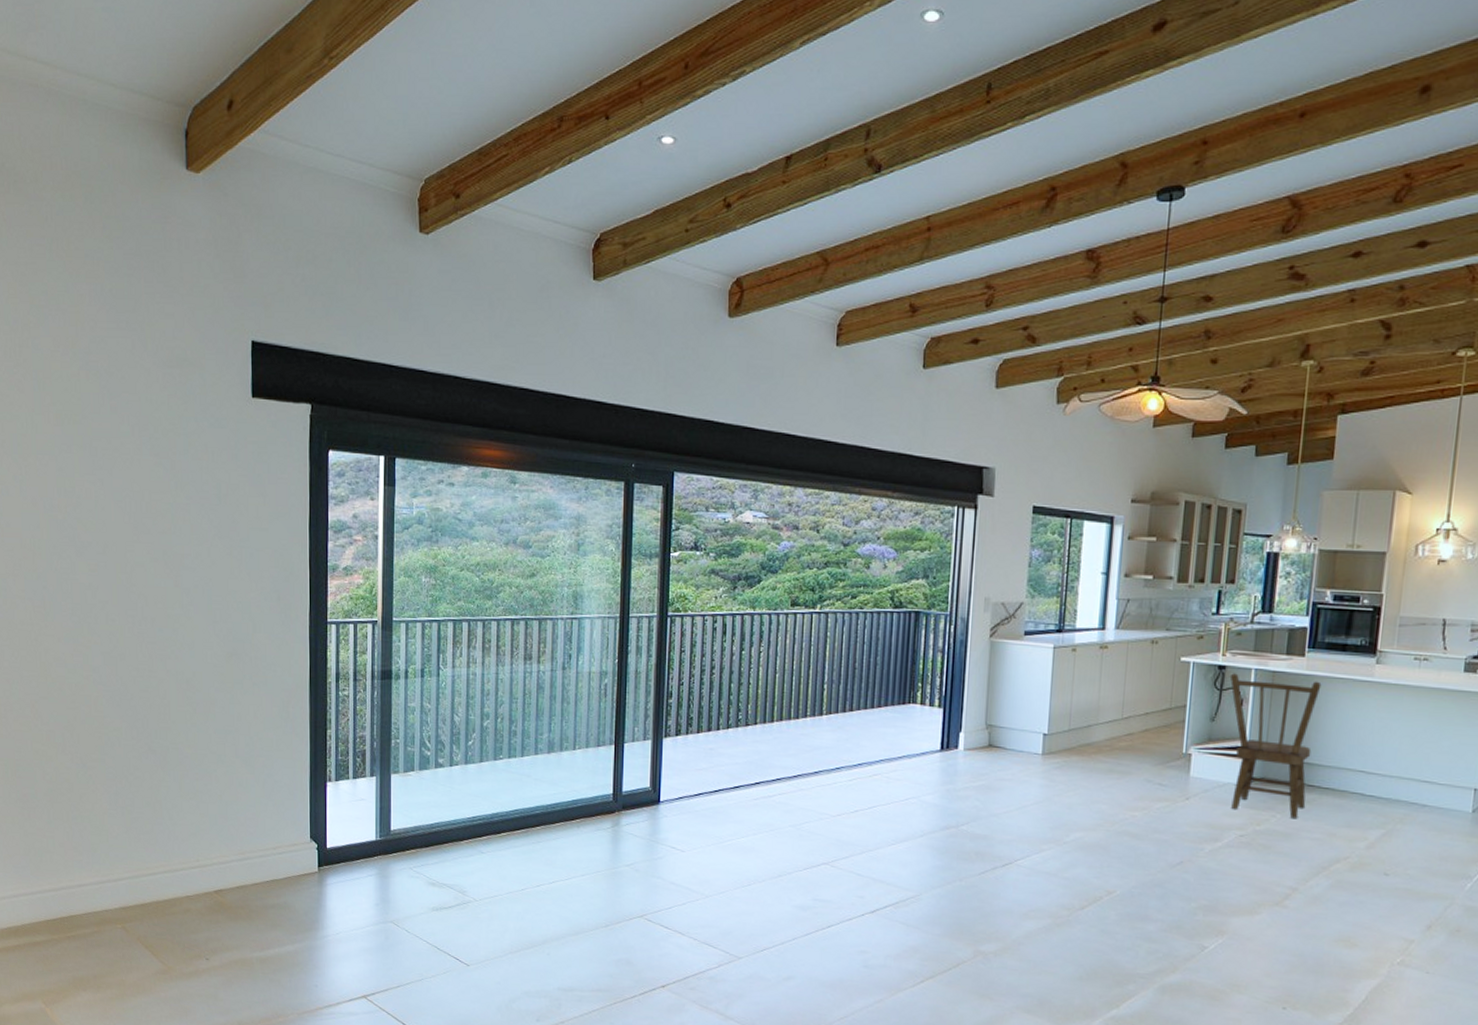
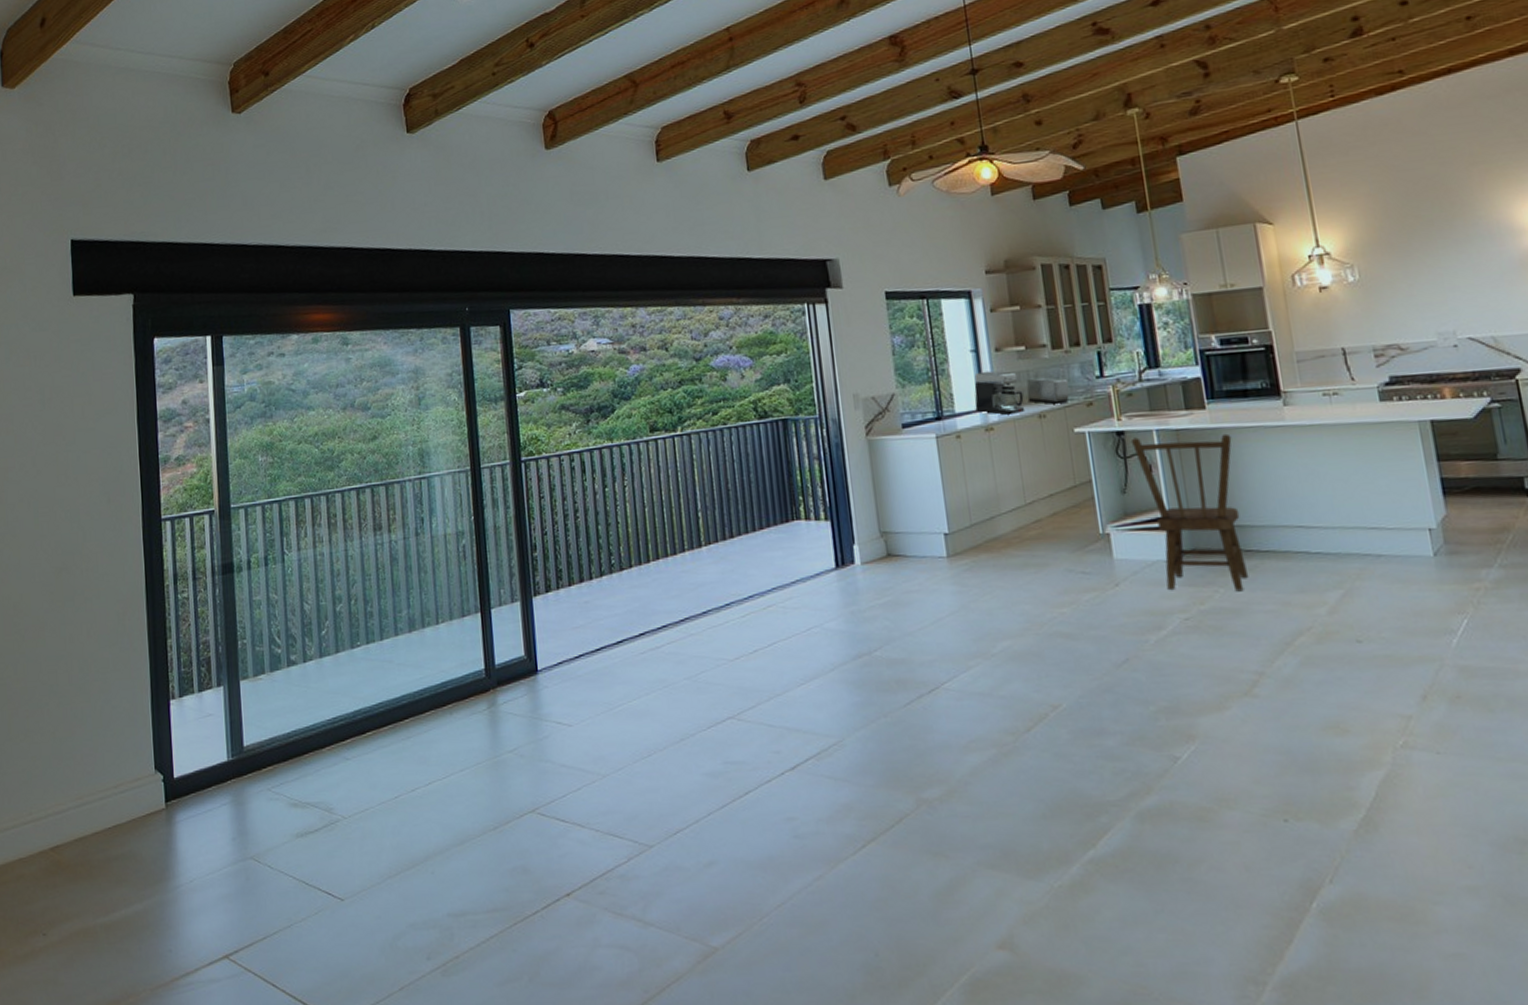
coffee maker: none [1095,593,1142,638] -> present [974,370,1025,416]
toaster: none [1144,606,1186,633] -> present [1026,377,1070,404]

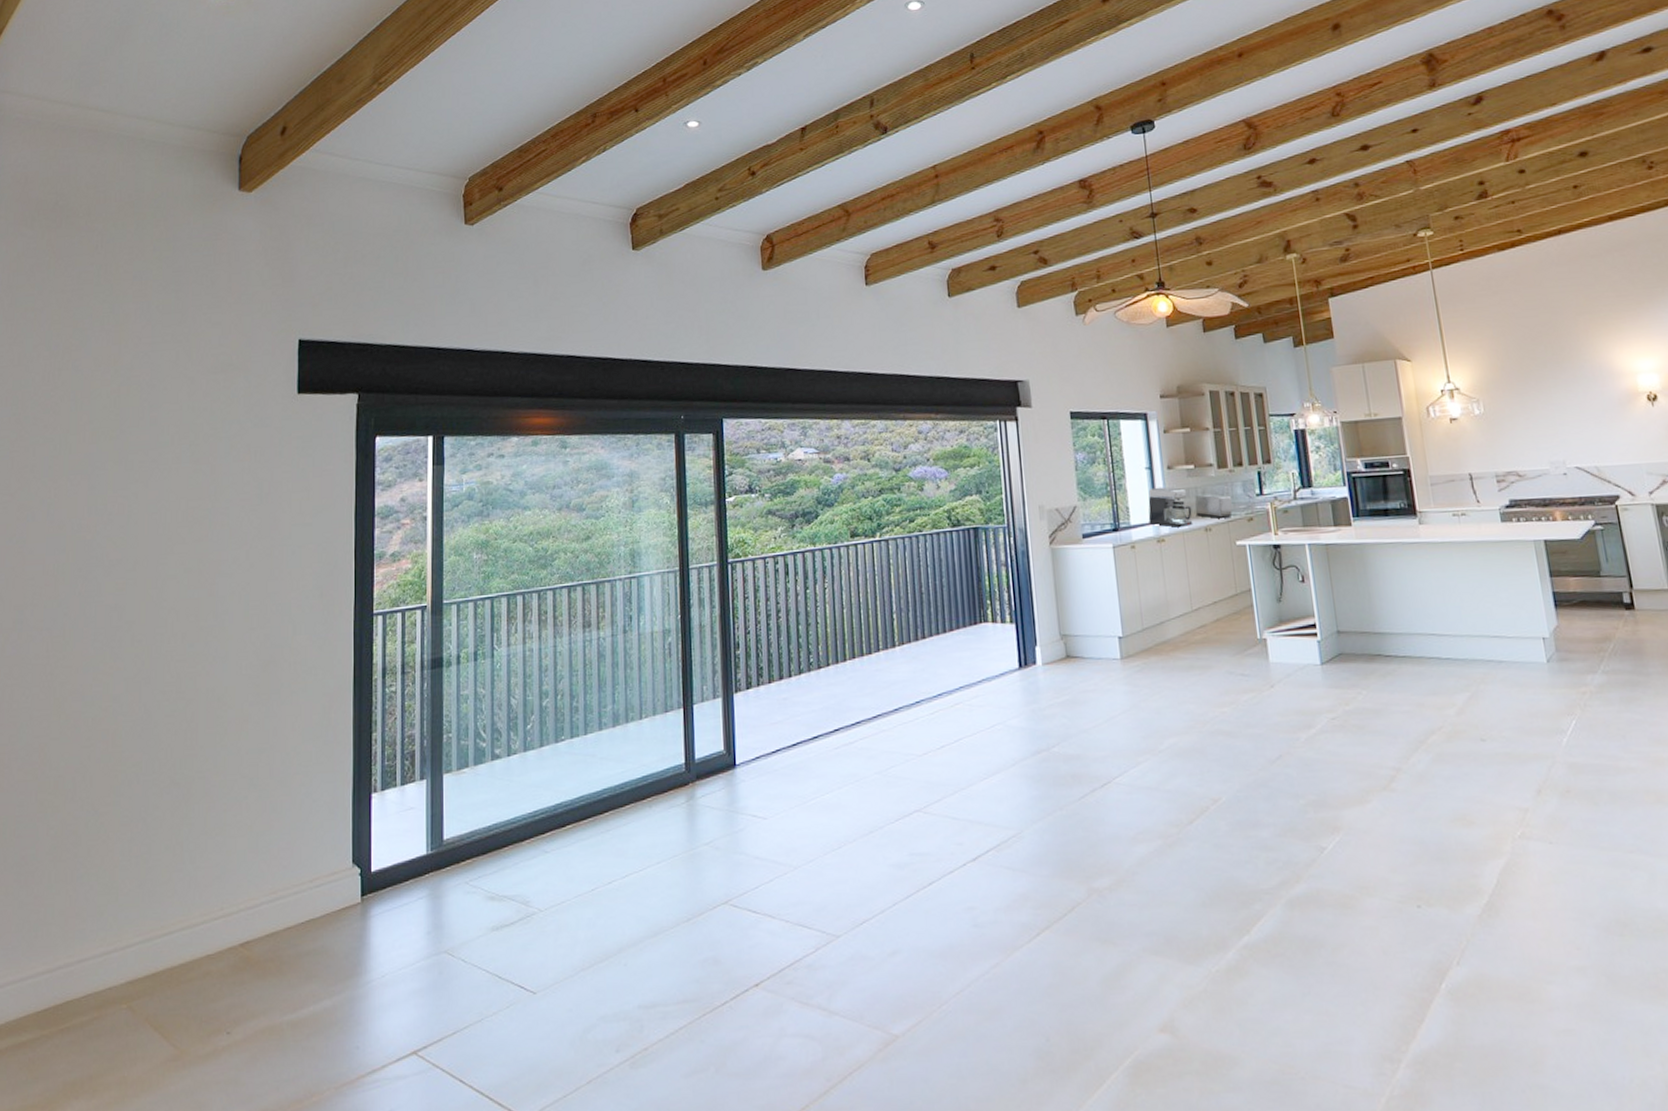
dining chair: present [1130,433,1249,592] -> none [1286,548,1388,694]

